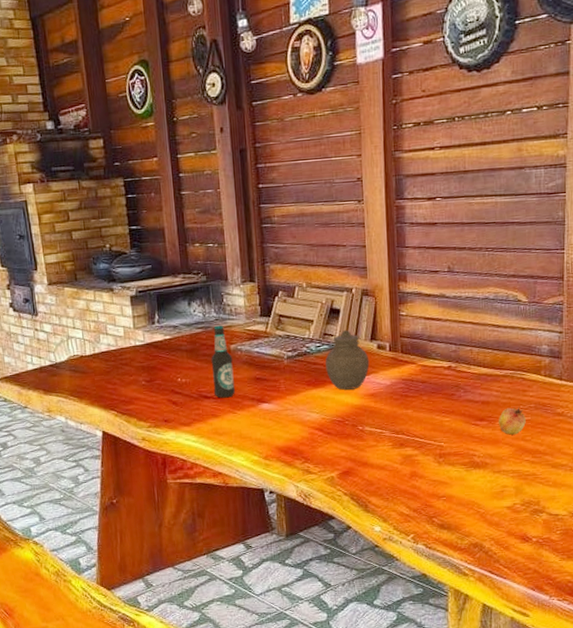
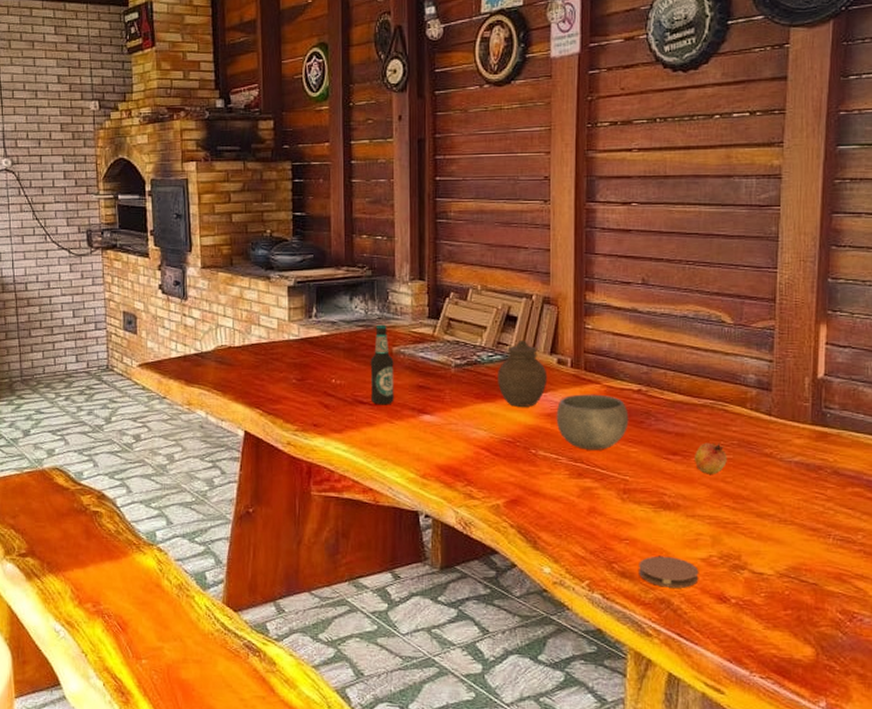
bowl: none [378,373,442,423] -> present [556,394,629,450]
coaster: none [455,507,505,534] -> present [639,556,699,588]

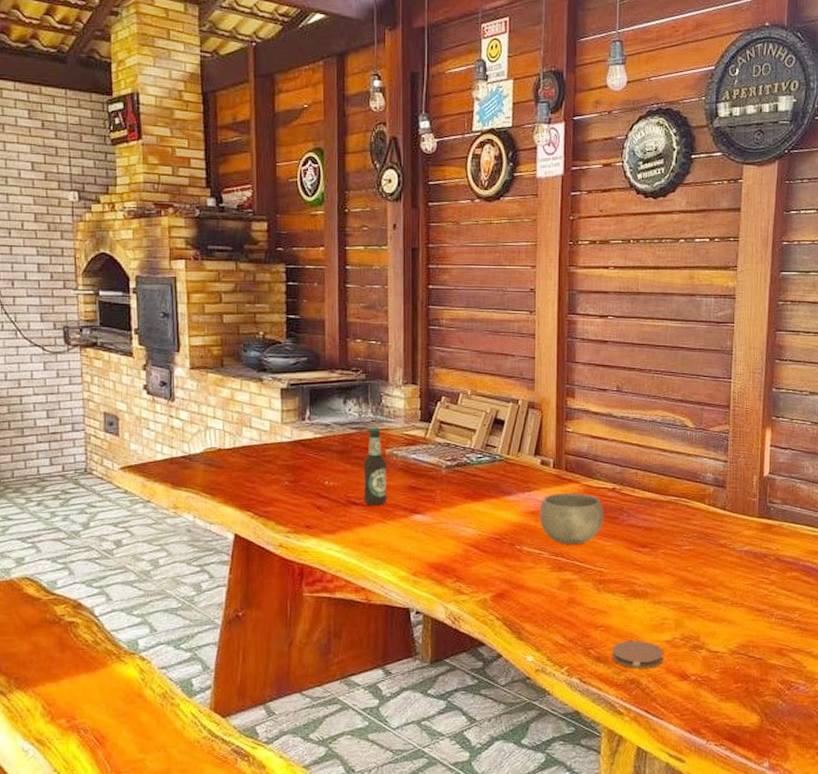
jar: present [498,341,548,407] -> none [486,443,532,506]
fruit: present [693,442,727,474] -> none [660,535,688,564]

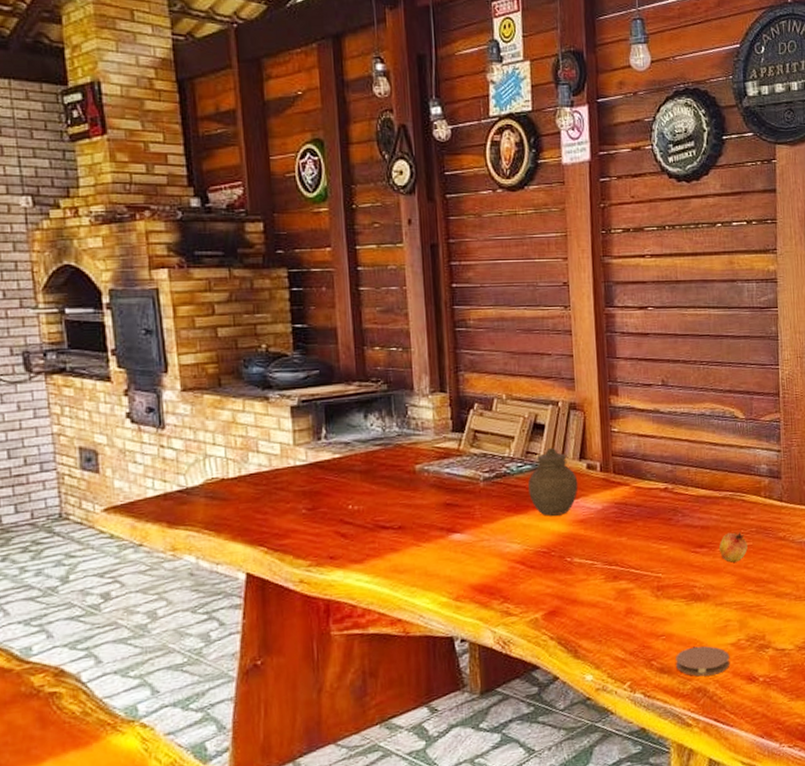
bottle: present [363,427,387,506] -> none [391,441,420,529]
jar: none [486,443,532,506] -> present [528,448,579,516]
bowl: present [539,493,605,545] -> none [588,496,658,552]
fruit: none [660,535,688,564] -> present [718,531,748,563]

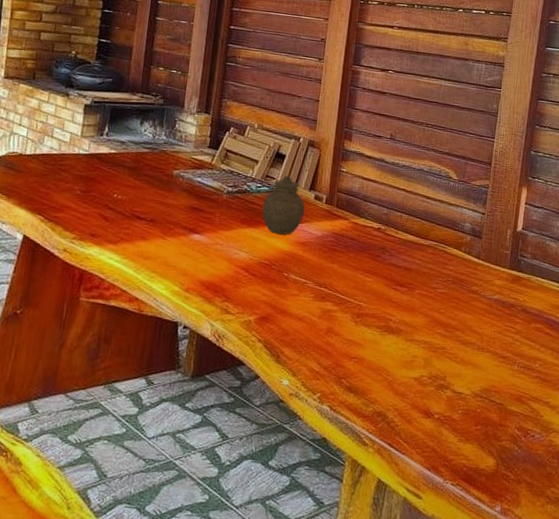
coaster: present [676,646,730,677] -> none [362,374,412,403]
fruit: present [718,531,748,563] -> none [416,277,443,306]

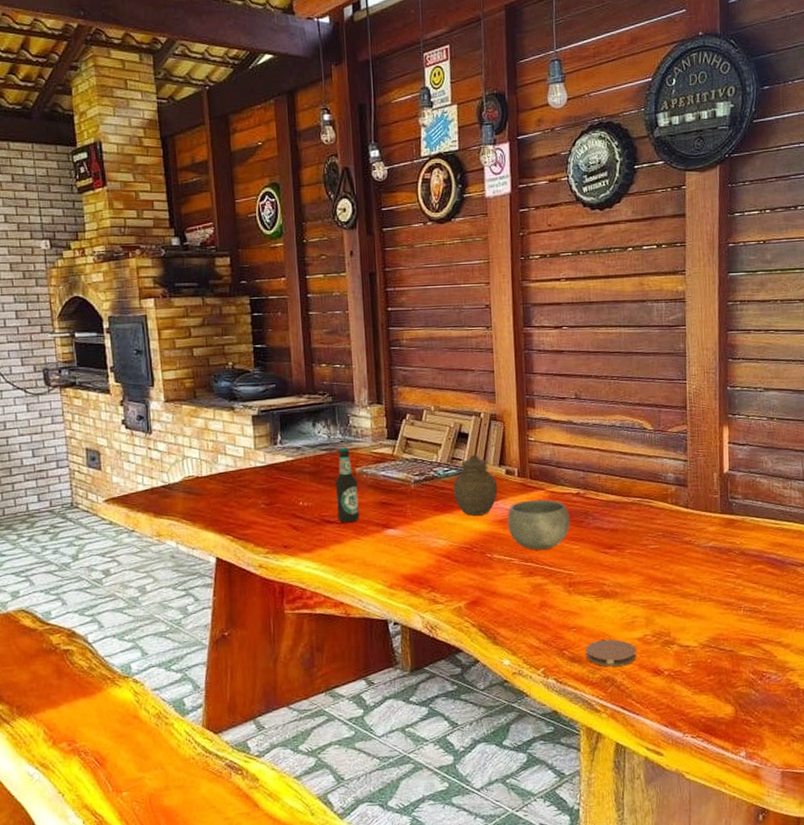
bottle: none [147,148,173,222] -> present [335,447,359,523]
bowl: none [308,227,369,278] -> present [507,499,571,550]
coaster: none [362,374,412,403] -> present [586,639,637,667]

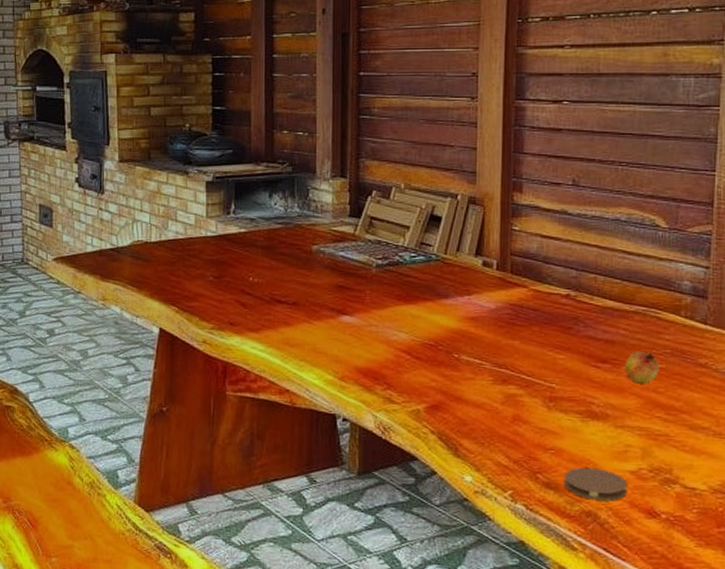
bottle: present [335,447,359,523] -> none [288,222,313,305]
jar: present [453,455,498,516] -> none [420,241,472,310]
bowl: present [507,499,571,550] -> none [480,298,557,356]
fruit: none [627,535,654,564] -> present [624,351,659,384]

